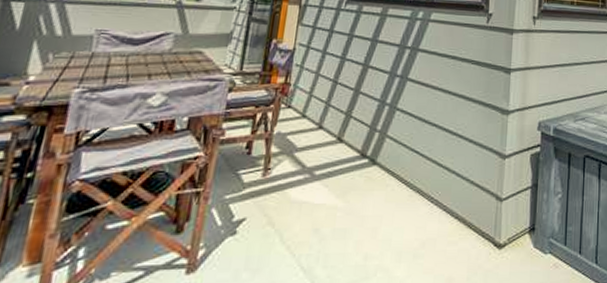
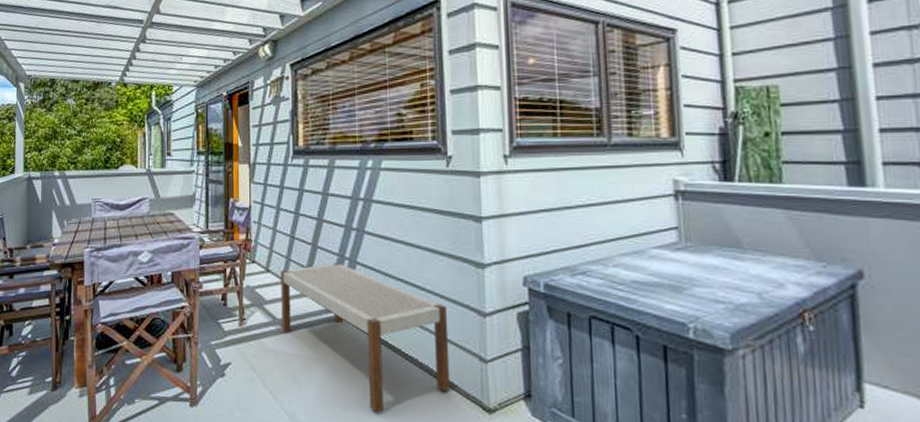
bench: none [310,108,474,259] -> present [281,262,451,413]

